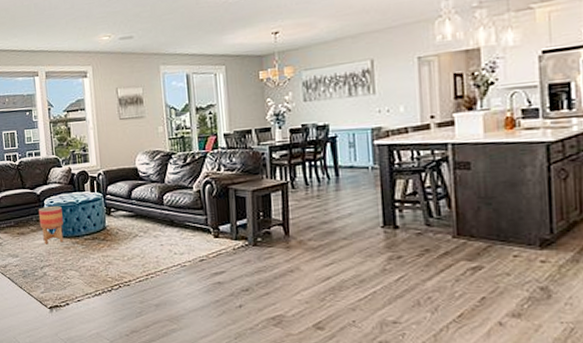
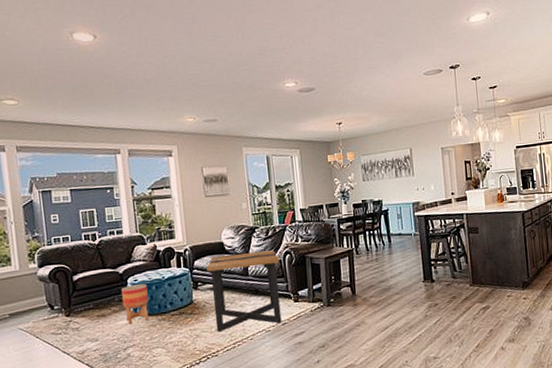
side table: none [120,179,200,261] -> present [206,250,282,332]

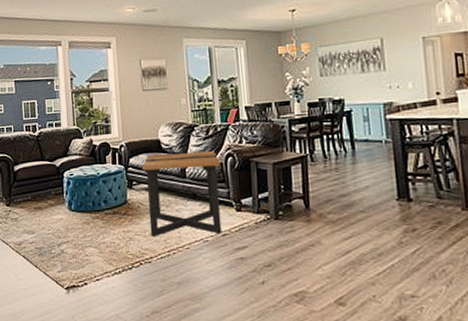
planter: present [121,284,149,325] -> none [57,179,83,220]

